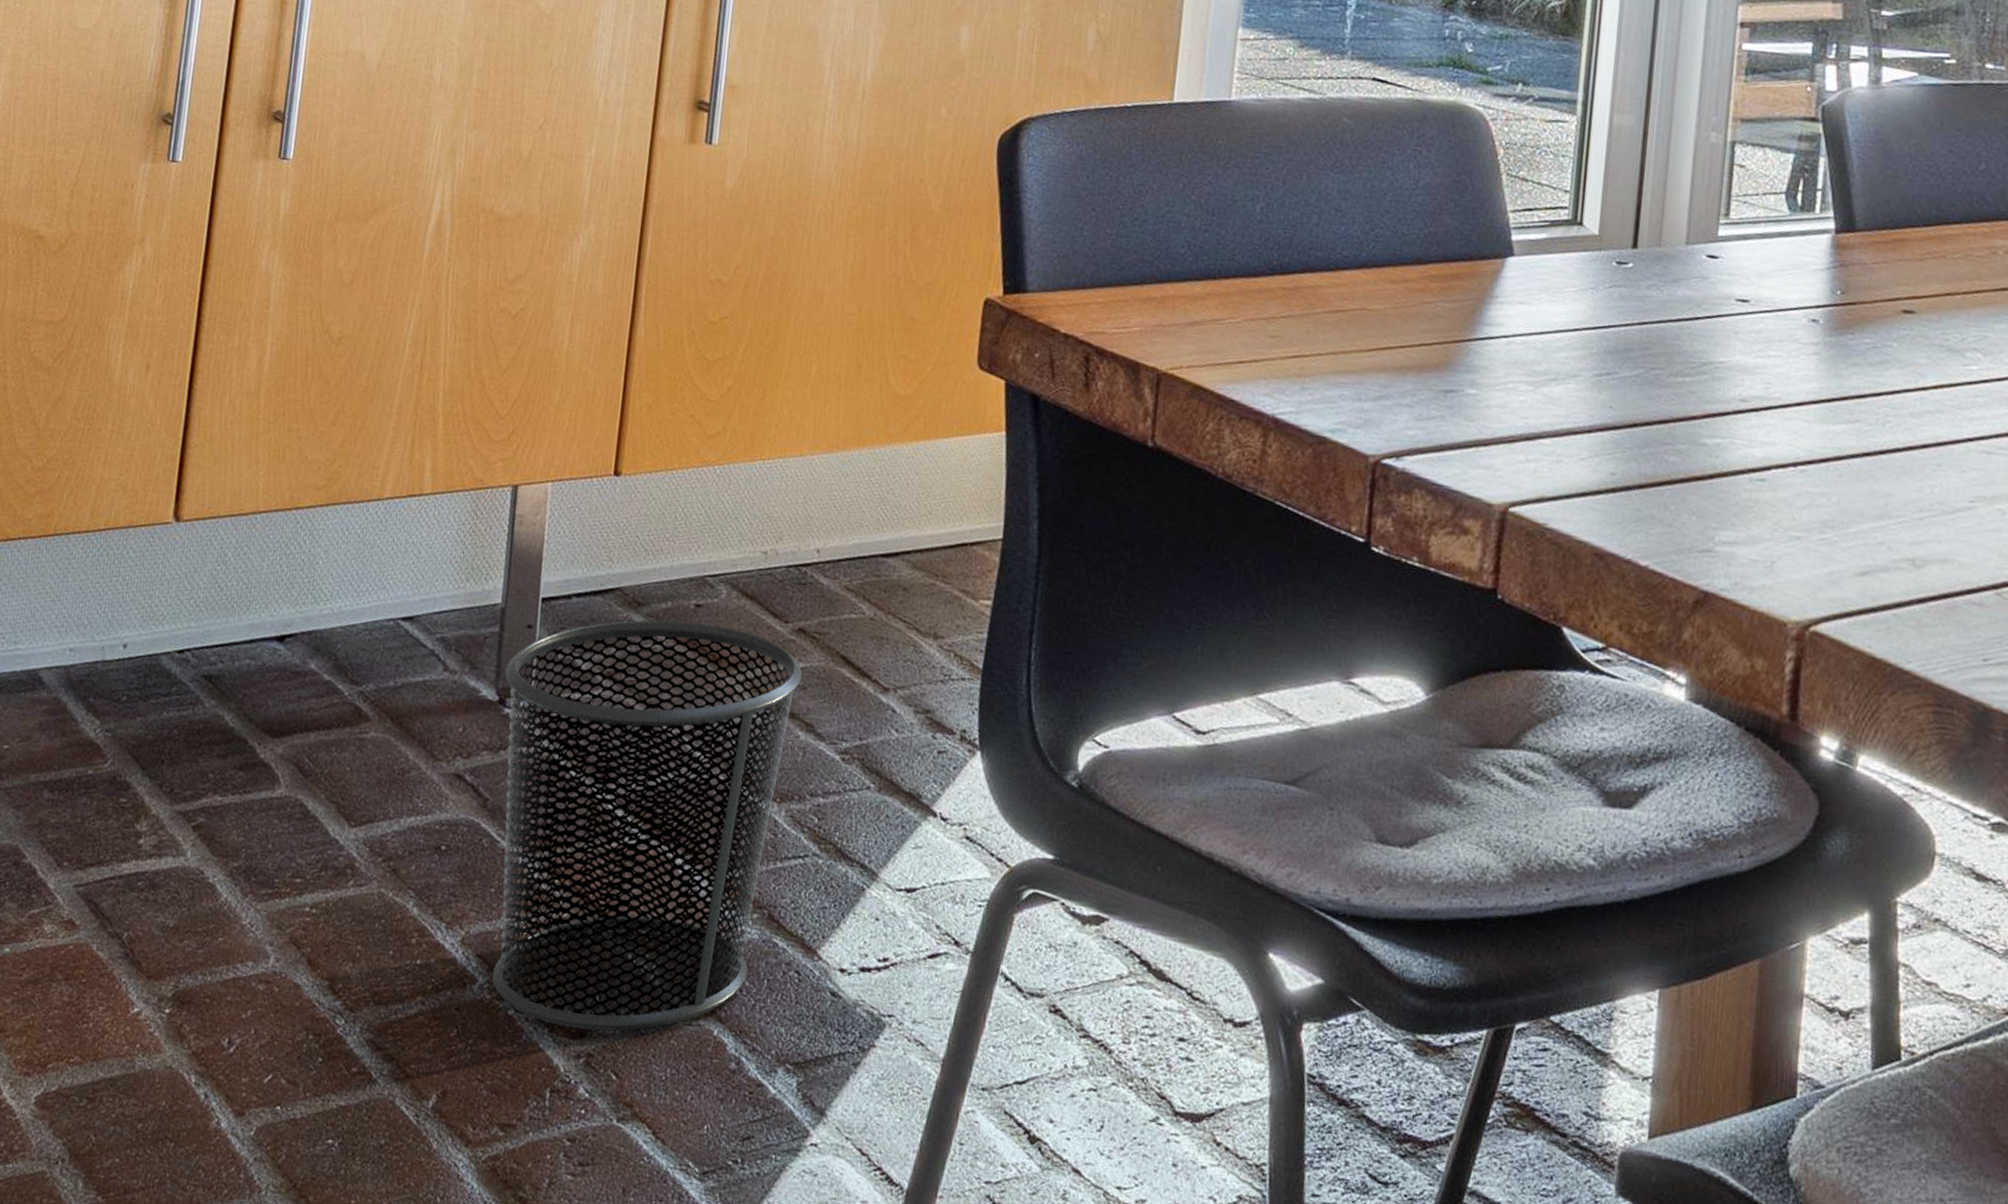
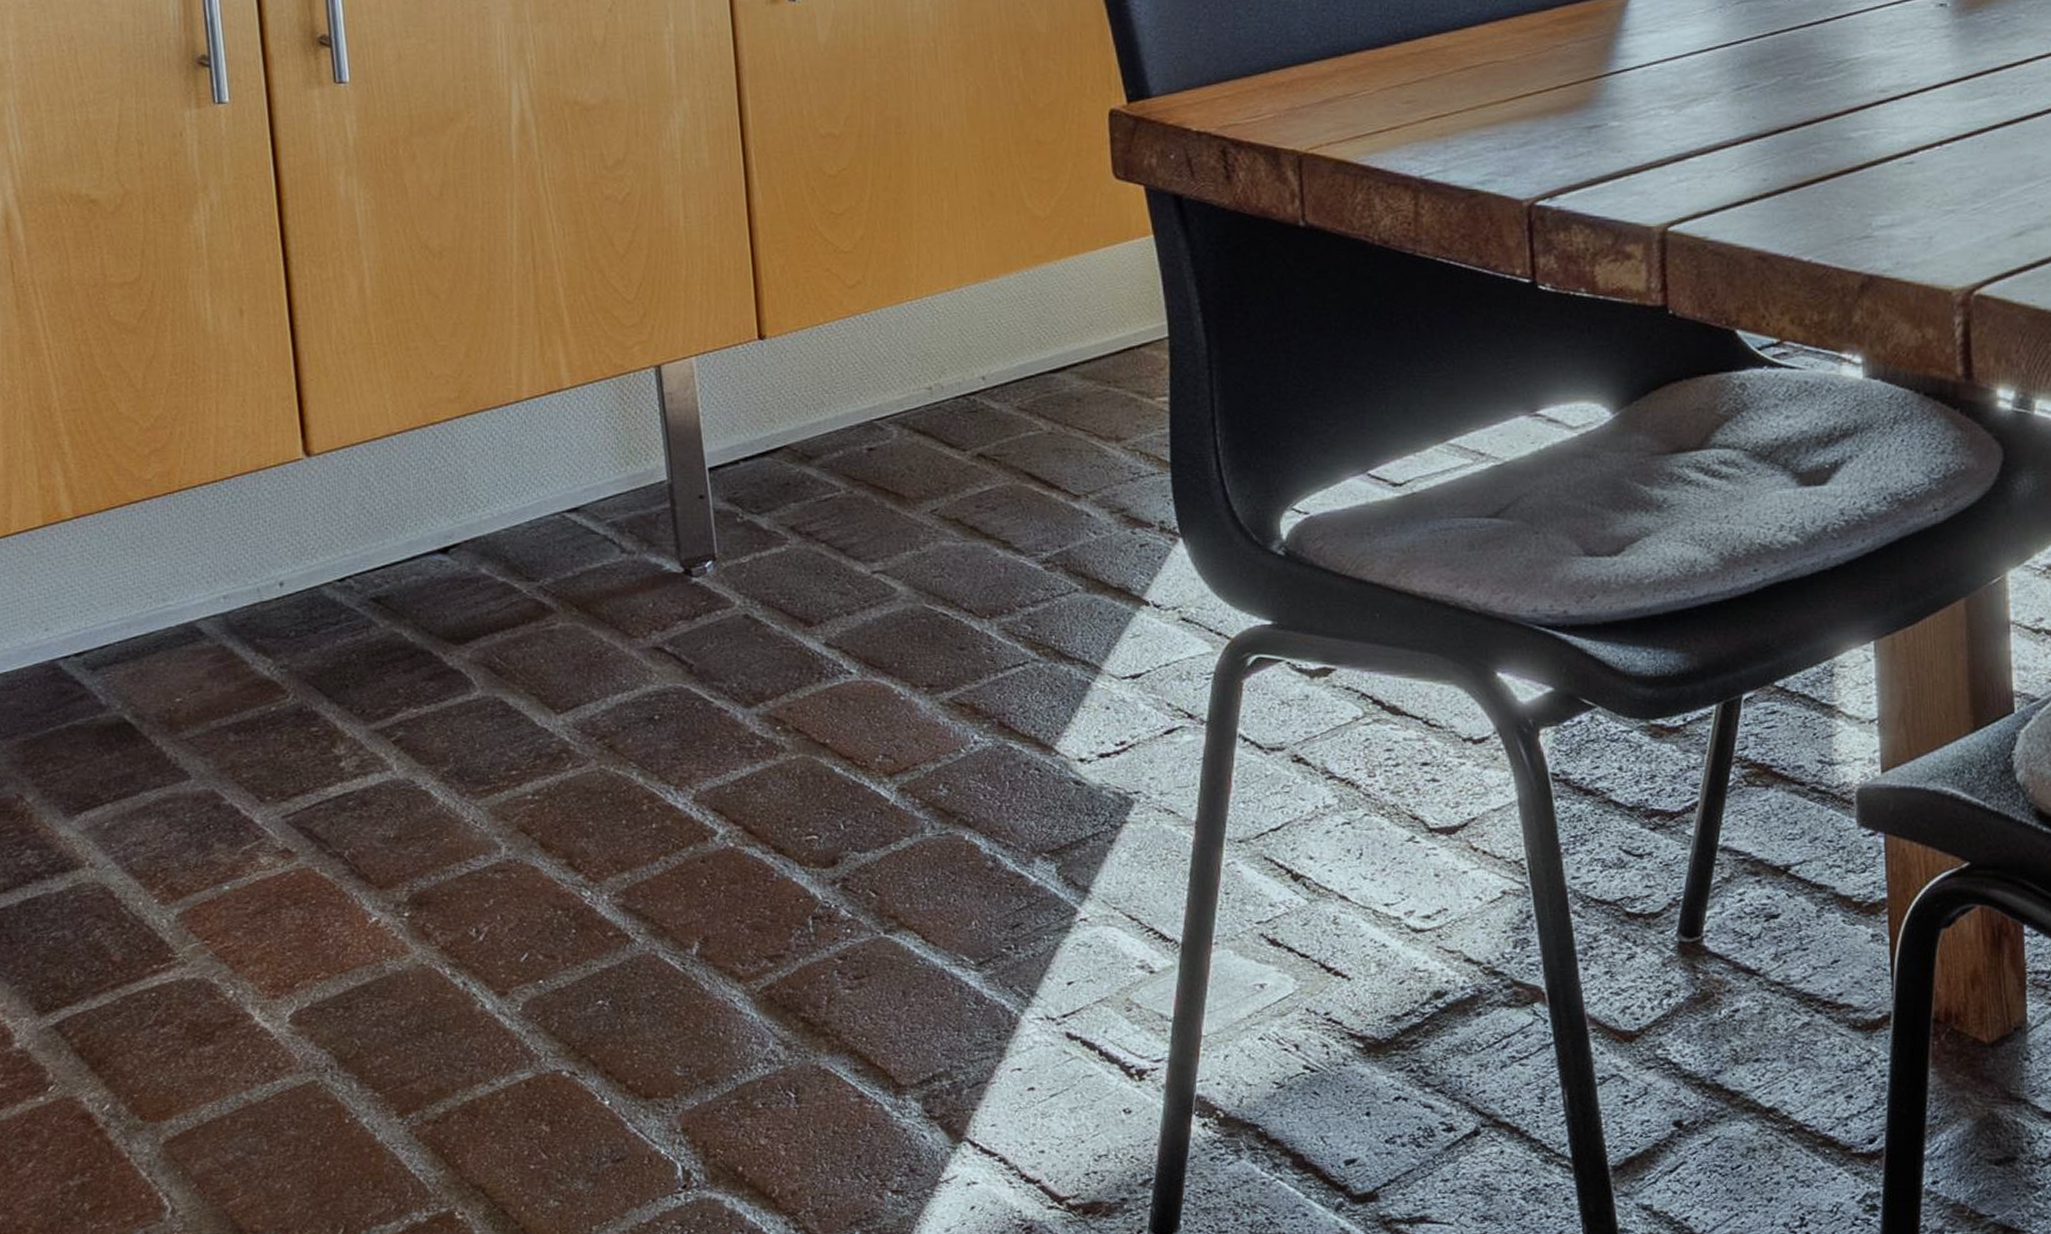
waste bin: present [492,620,803,1031] -> none [684,464,990,858]

